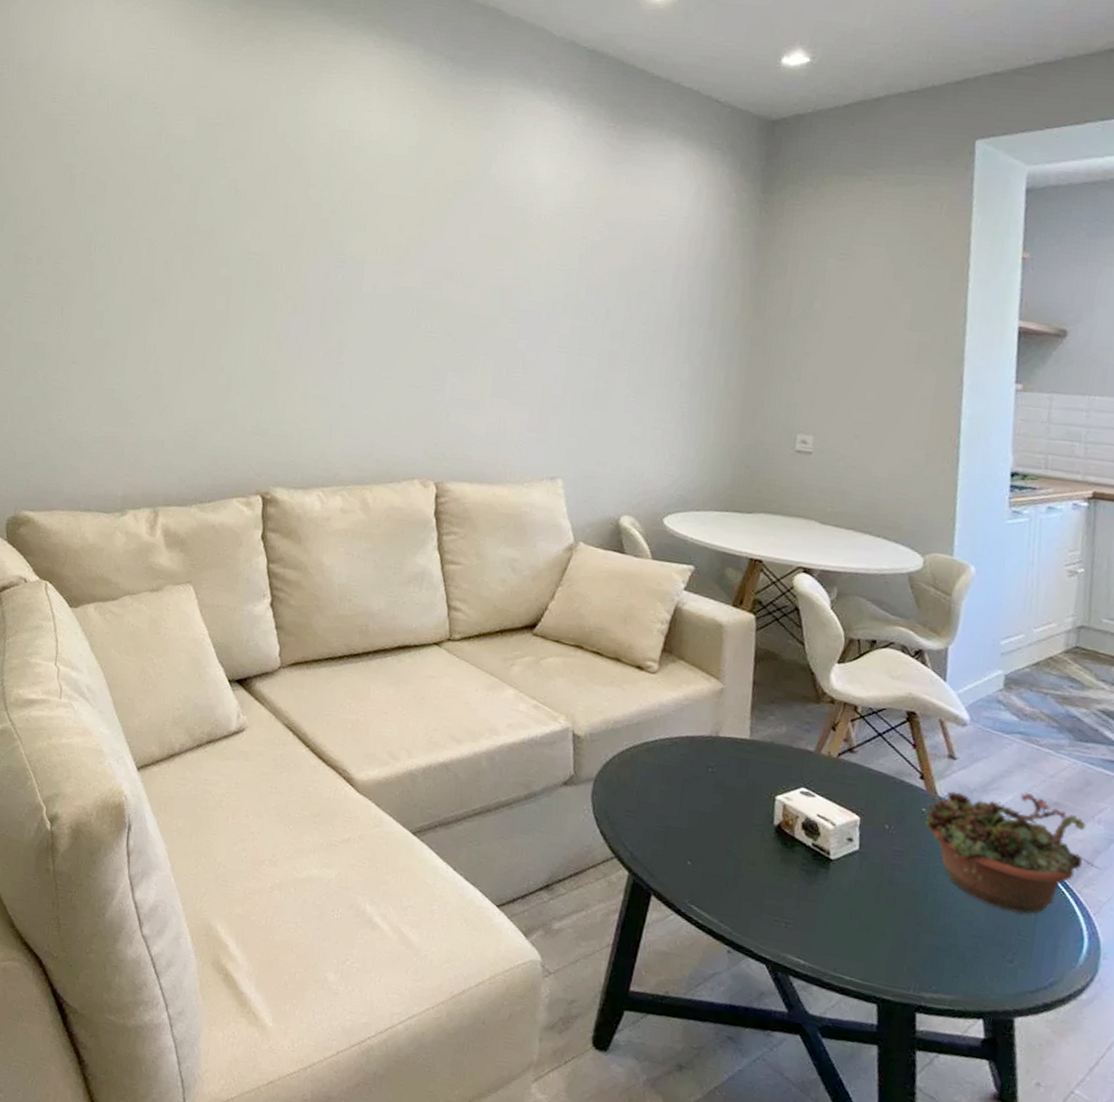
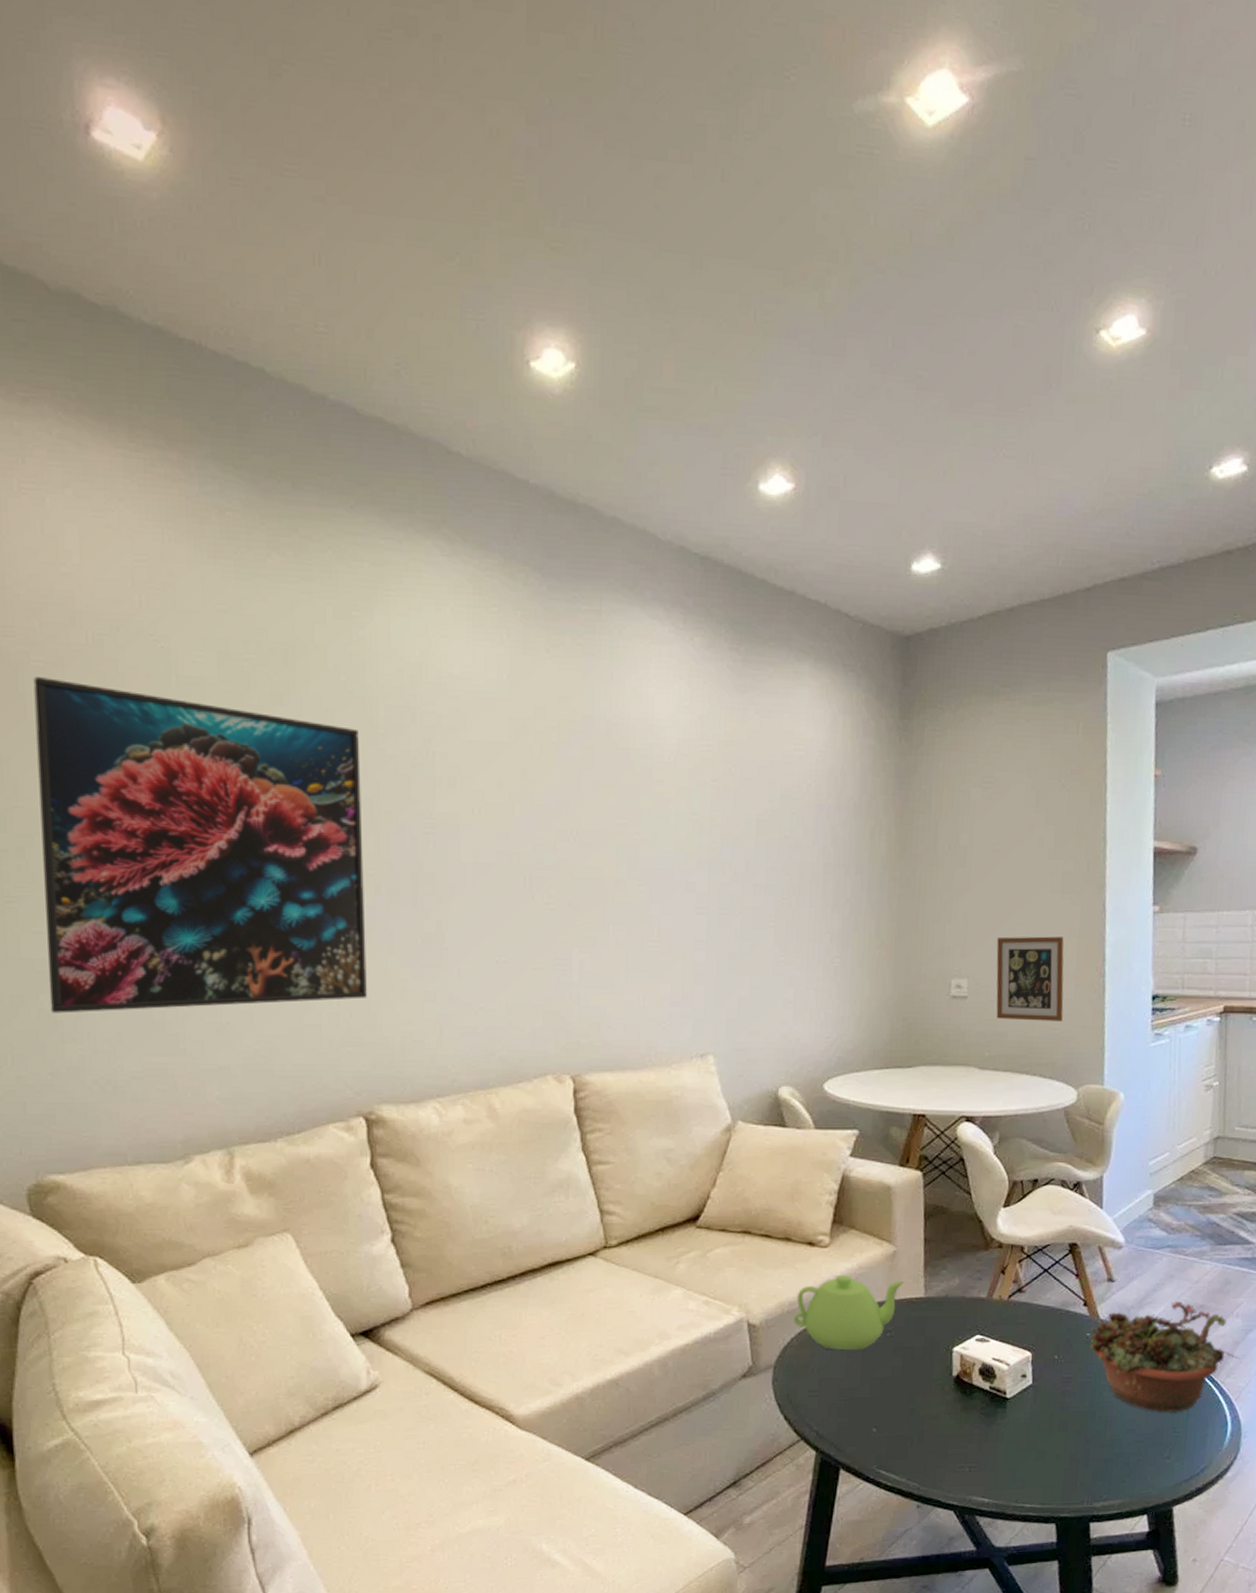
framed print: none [43,132,294,397] -> present [33,677,367,1014]
teapot: none [616,702,731,781] -> present [793,1274,905,1350]
picture frame: none [840,399,917,487] -> present [996,936,1064,1021]

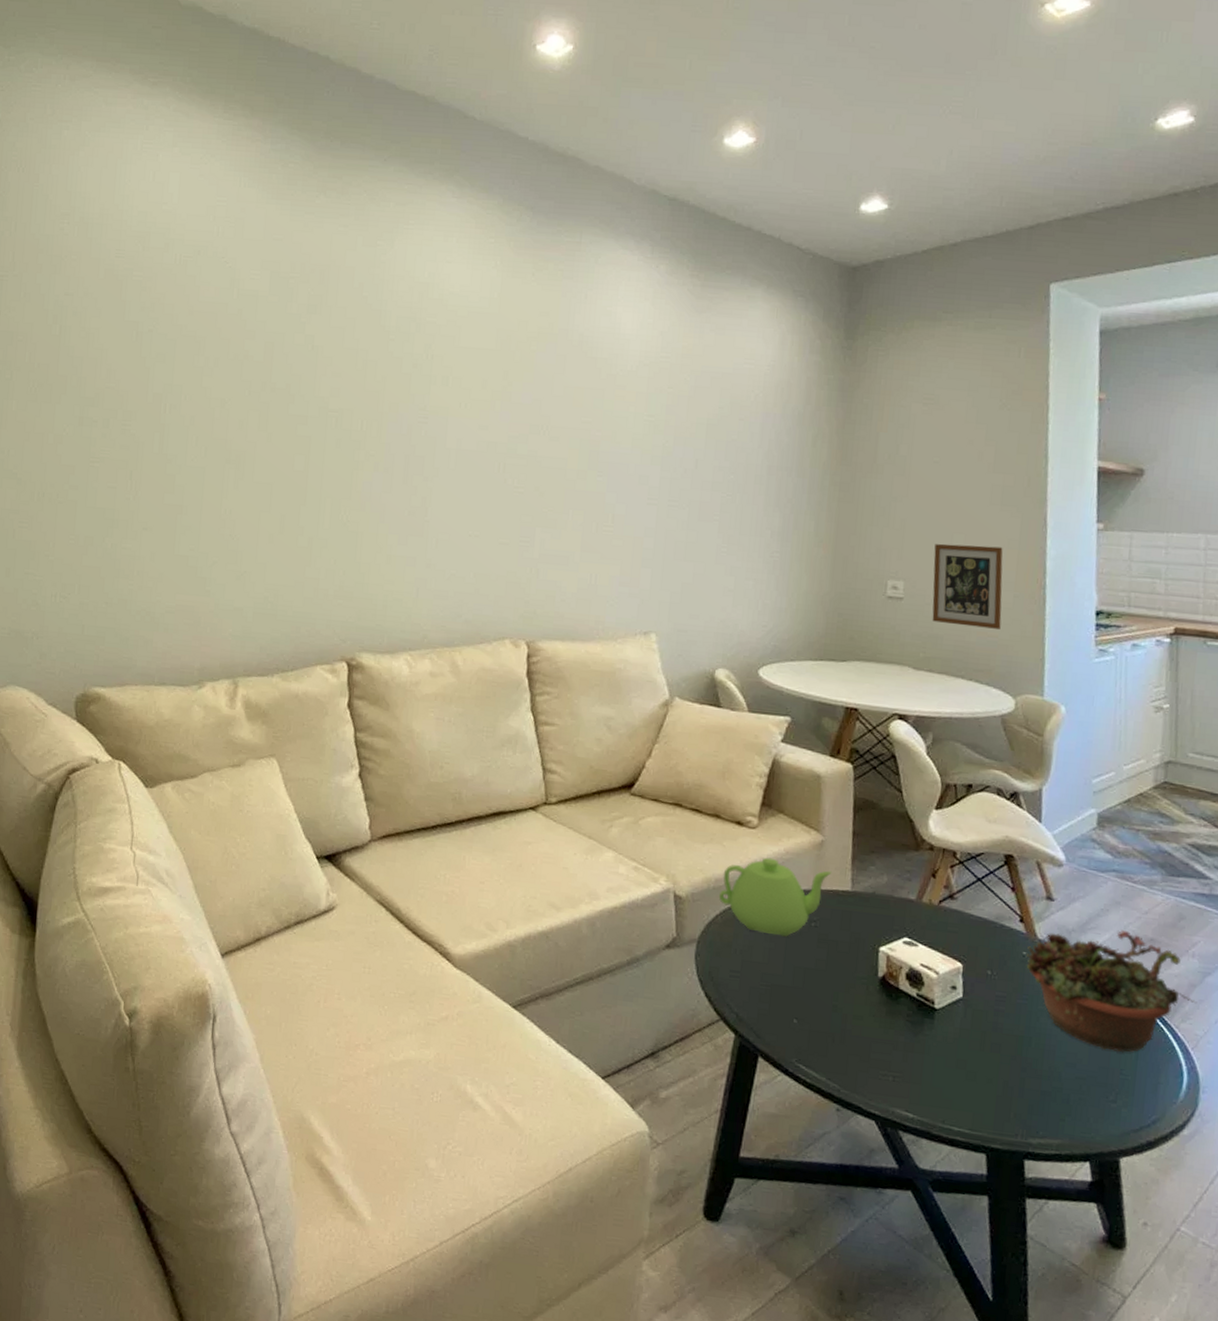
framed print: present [33,677,367,1014] -> none [112,288,373,559]

